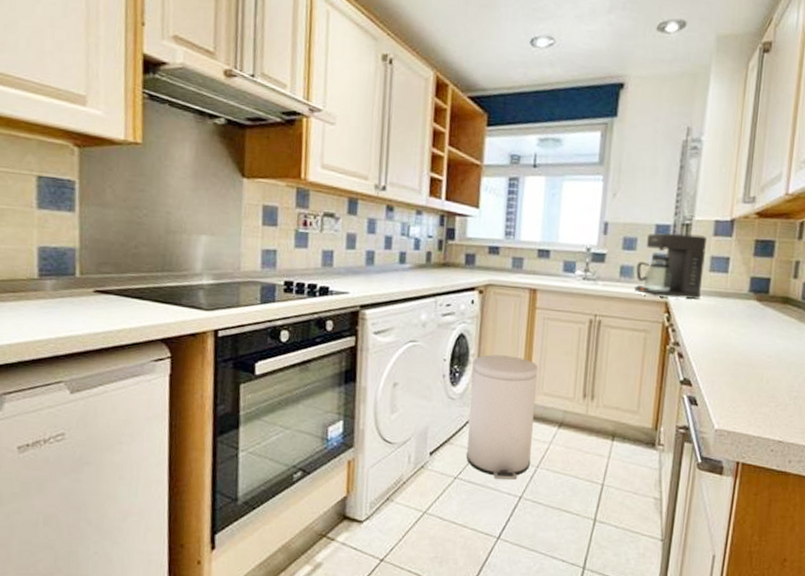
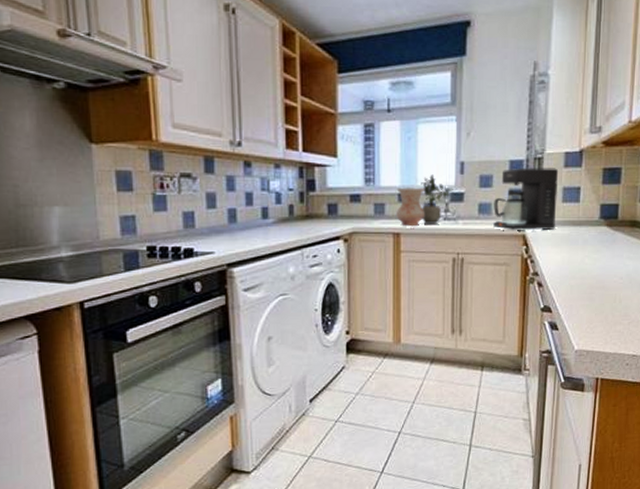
pedal bin: present [467,354,539,481] -> none [344,300,408,419]
ceramic jug: none [534,243,567,284] -> present [396,187,426,227]
potted plant: none [560,232,595,283] -> present [421,174,453,224]

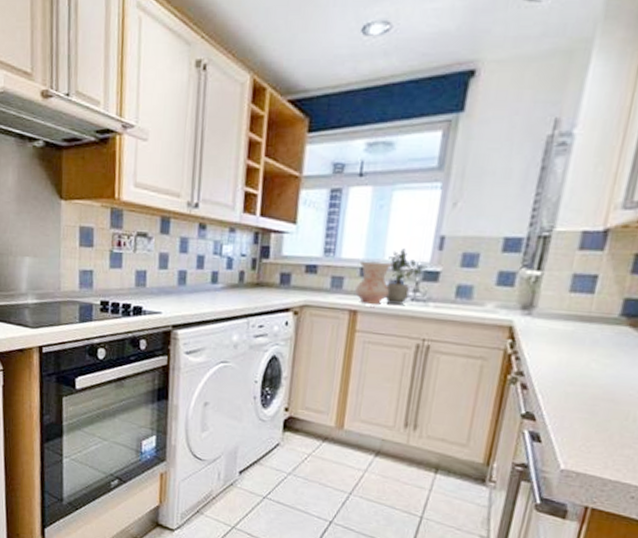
coffee maker: present [493,167,559,231] -> none [472,247,570,324]

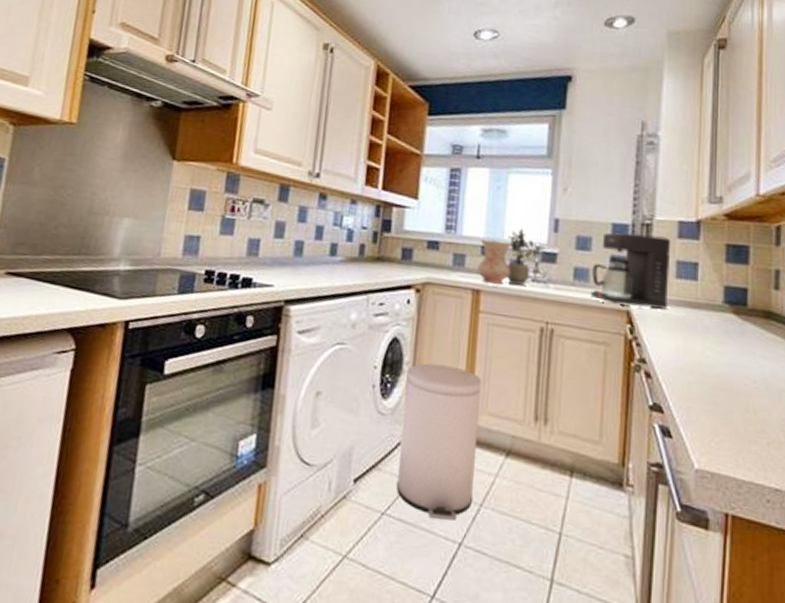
pedal bin: none [276,378,356,504] -> present [397,363,482,521]
coffee maker: none [472,247,570,324] -> present [591,232,671,310]

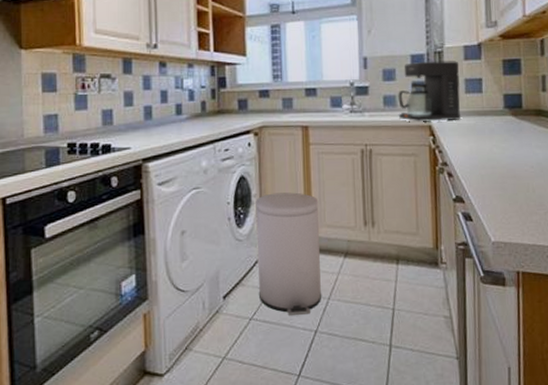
ceramic jug: present [477,239,513,286] -> none [303,82,331,120]
potted plant: present [506,229,545,285] -> none [326,70,358,117]

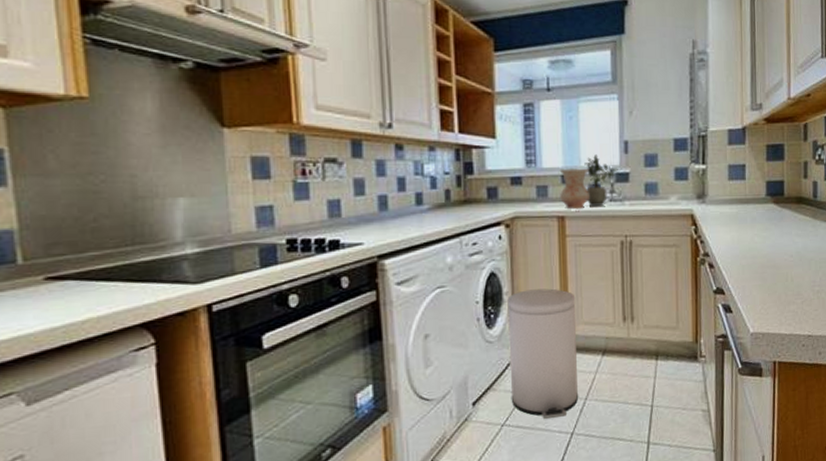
ceramic jug: none [303,82,331,120] -> present [559,168,590,210]
potted plant: none [326,70,358,117] -> present [584,154,618,206]
coffee maker: present [398,61,461,122] -> none [660,145,724,211]

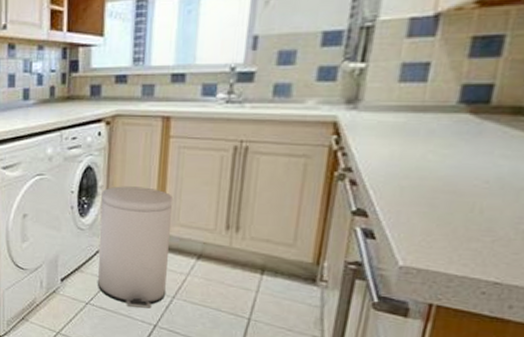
ceramic jug: present [559,168,590,210] -> none [167,66,206,110]
potted plant: present [584,154,618,206] -> none [198,51,241,107]

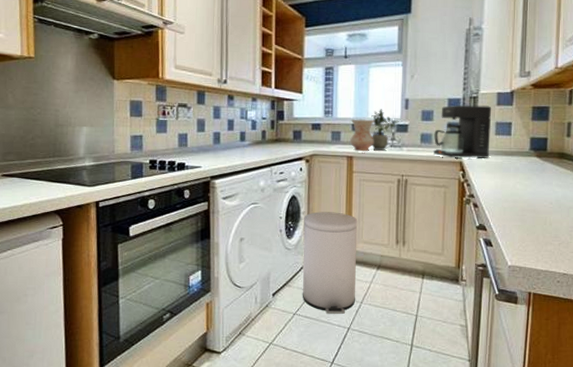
ceramic jug: none [167,66,206,110] -> present [350,119,375,152]
potted plant: none [198,51,241,107] -> present [371,109,399,150]
coffee maker: none [292,38,398,118] -> present [434,105,492,159]

